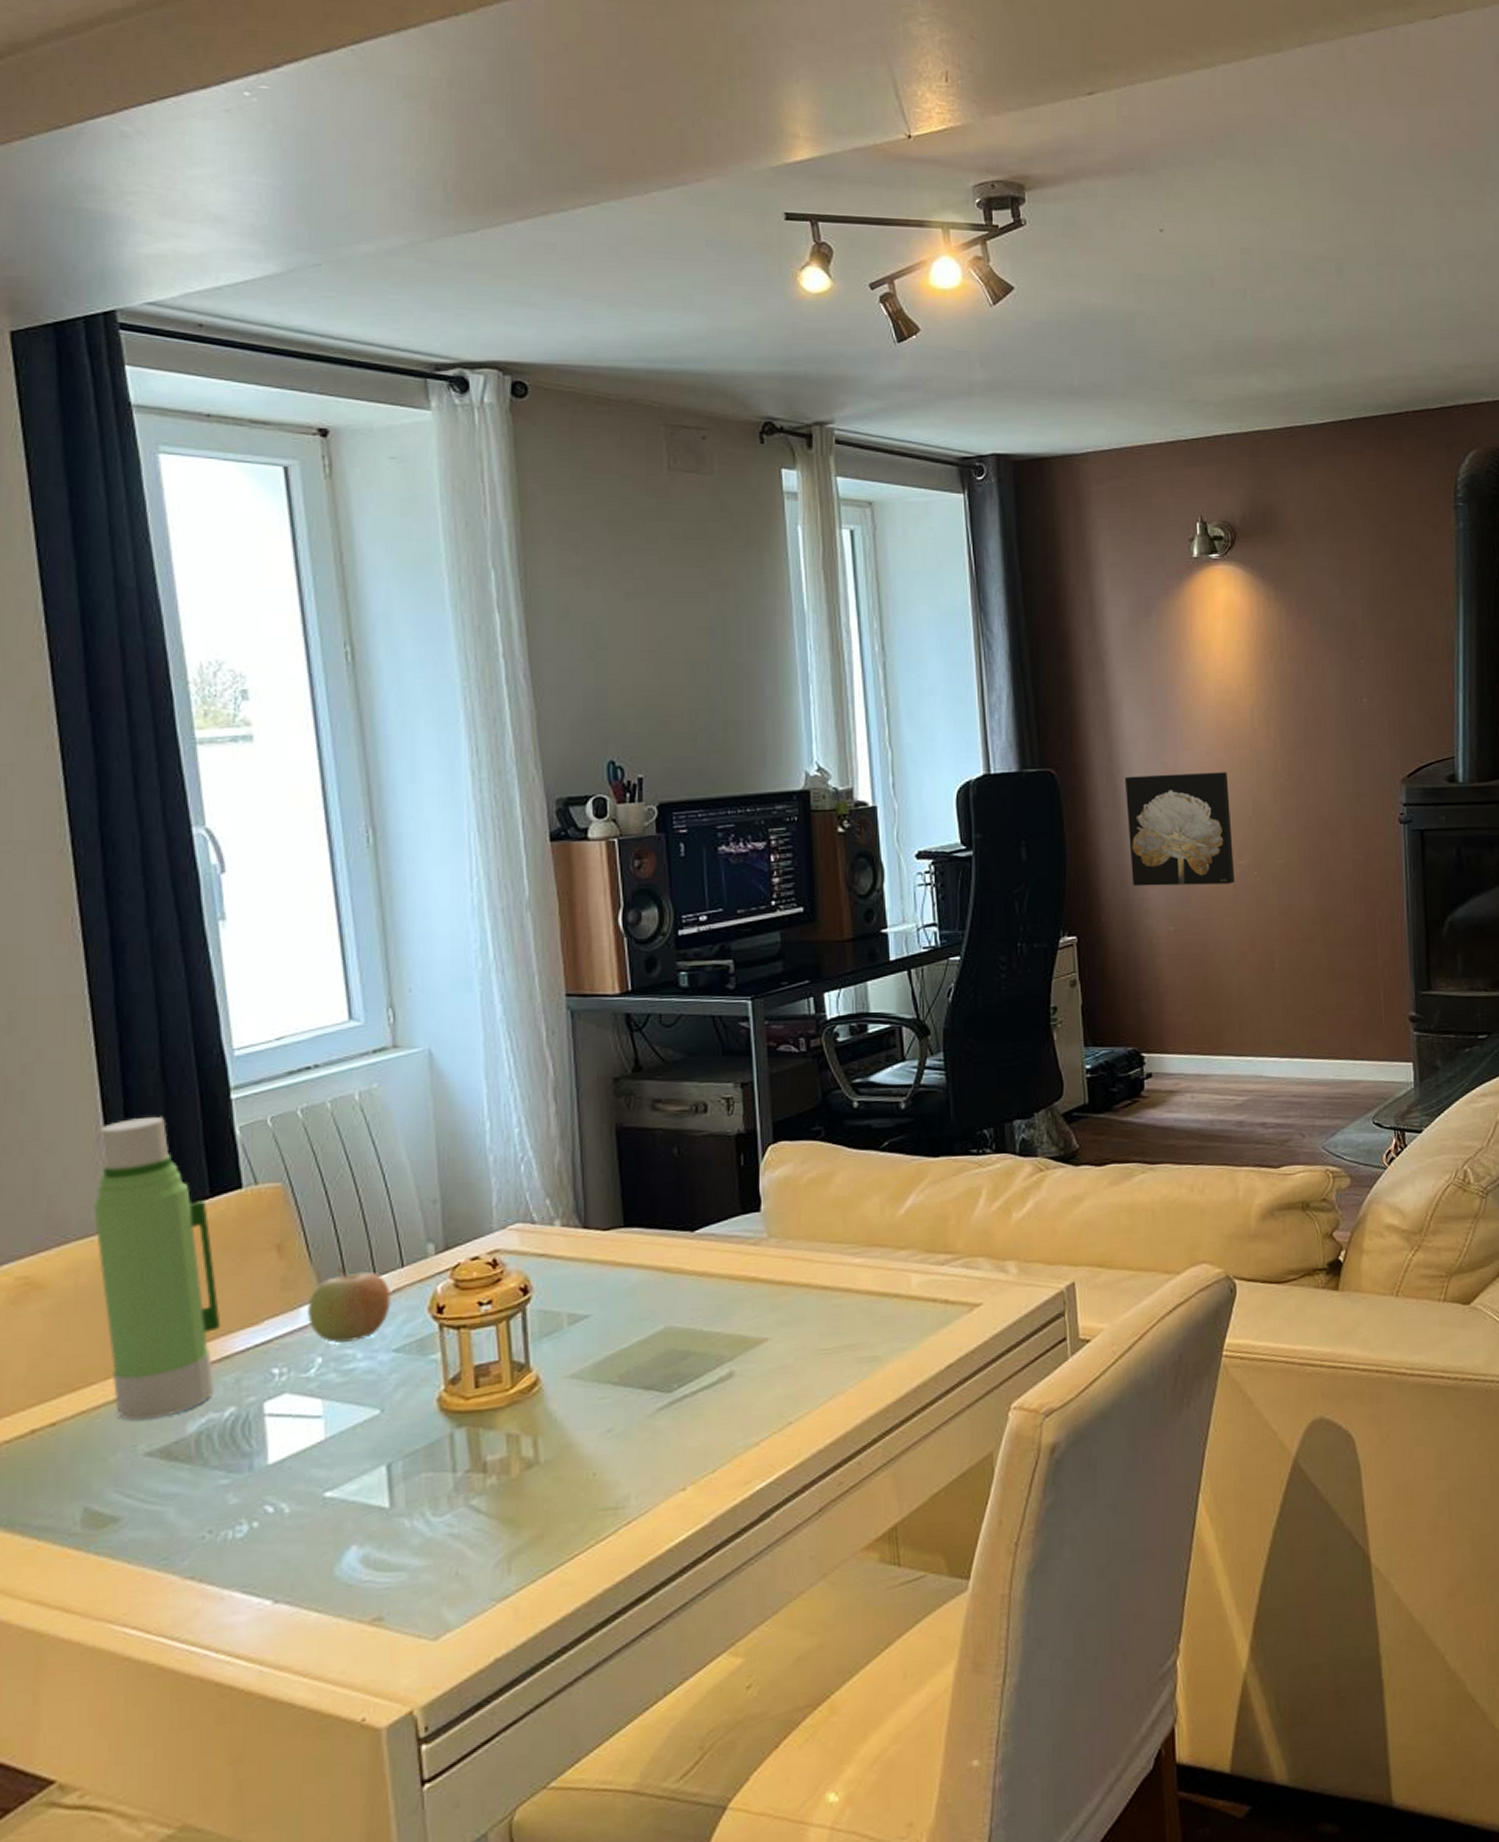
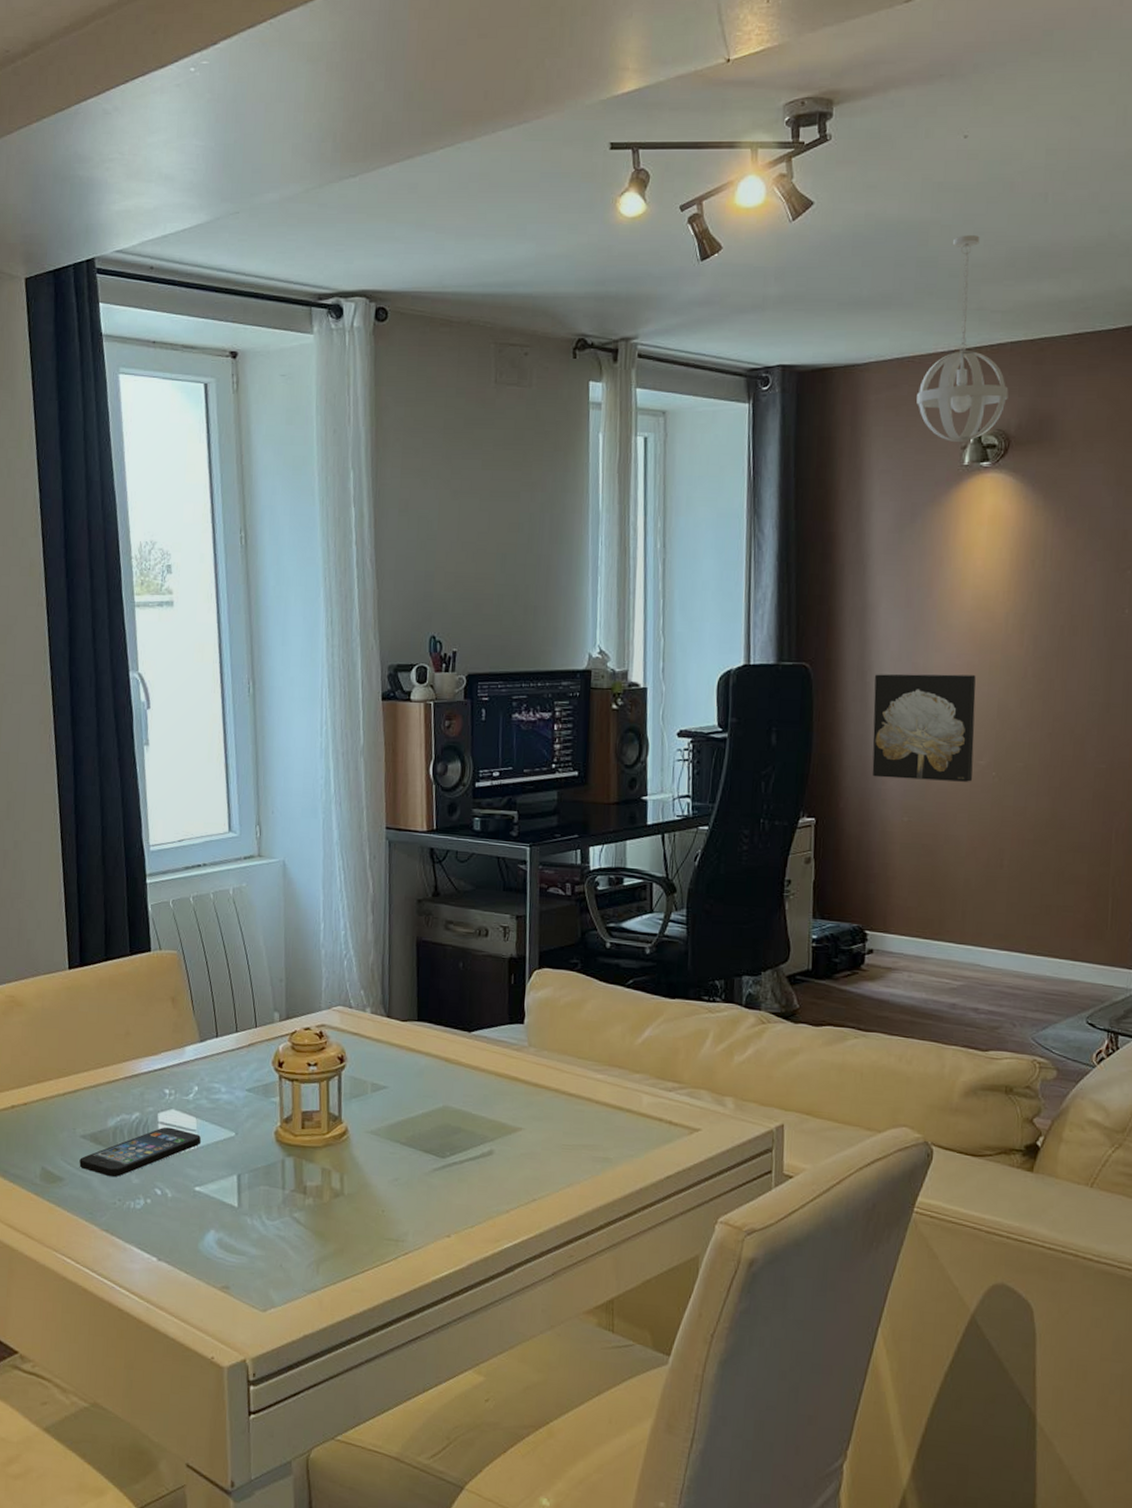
water bottle: present [93,1116,221,1421] -> none [55,890,133,1112]
smartphone: none [144,1418,331,1503] -> present [79,1127,202,1178]
fruit: present [308,1267,391,1343] -> none [190,1020,247,1079]
pendant light: none [1139,327,1230,534] -> present [916,235,1009,442]

